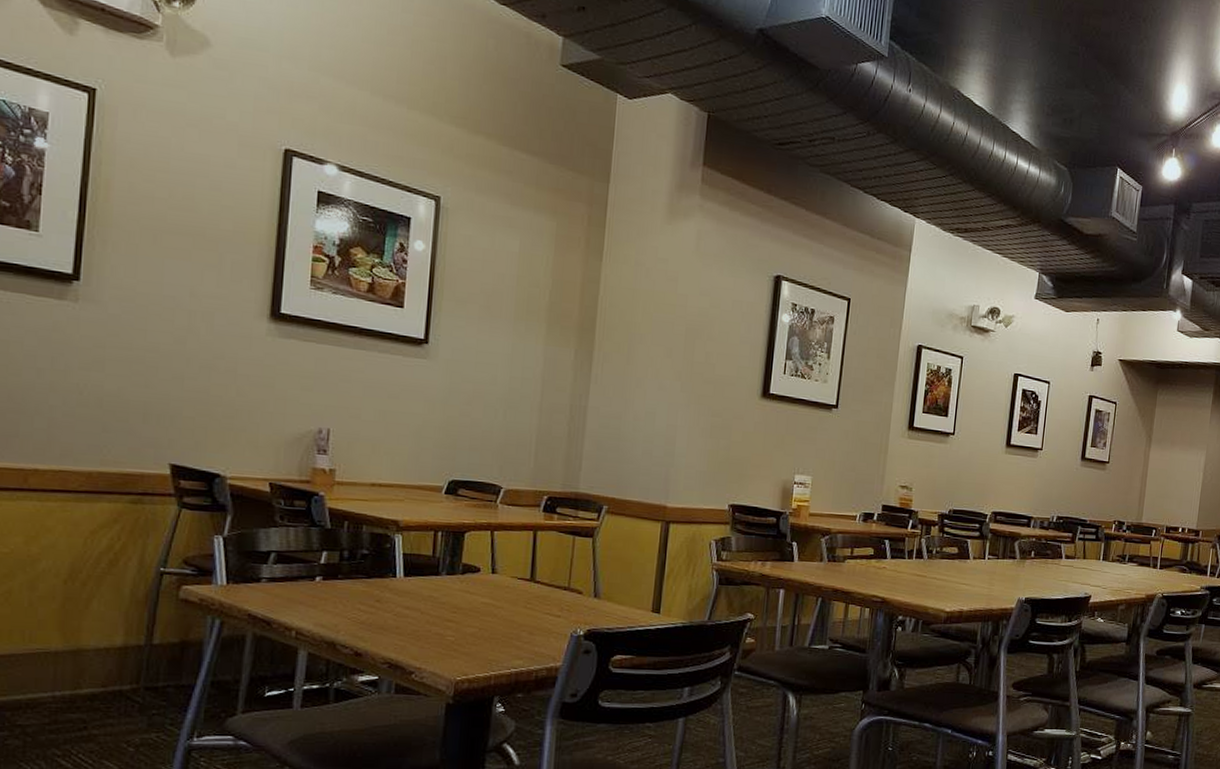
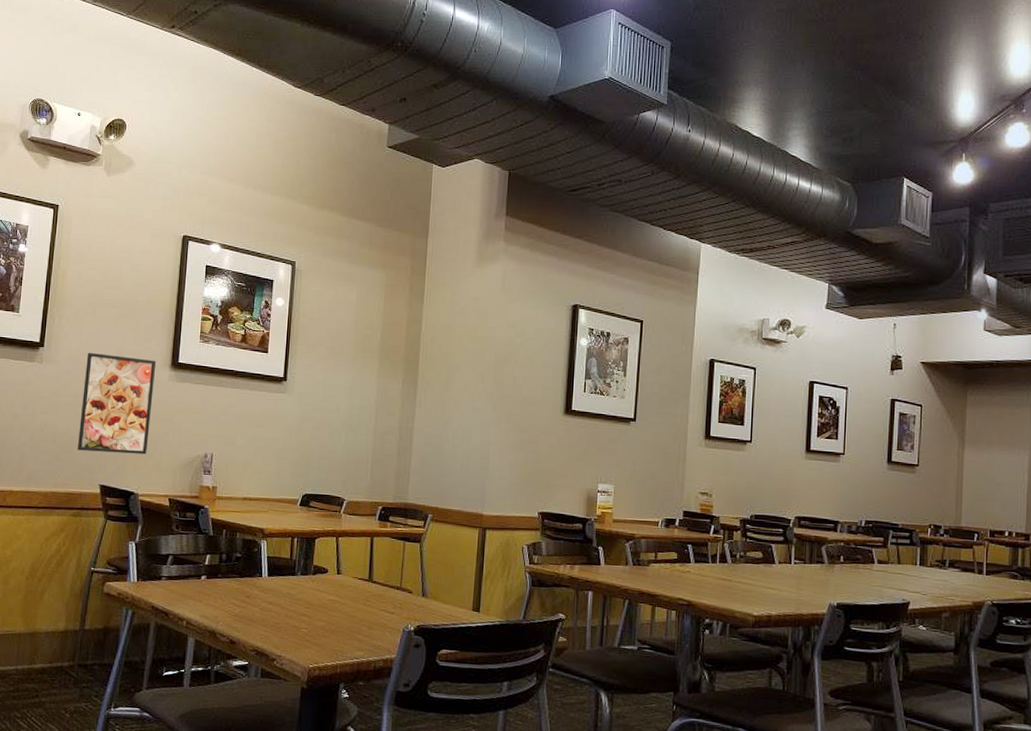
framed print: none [134,292,249,428] -> present [77,352,157,455]

